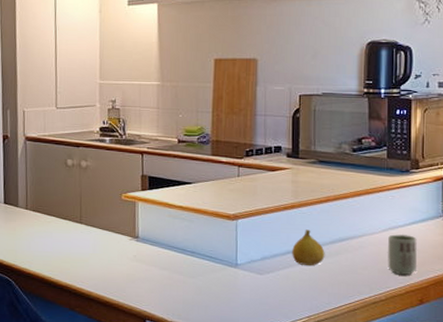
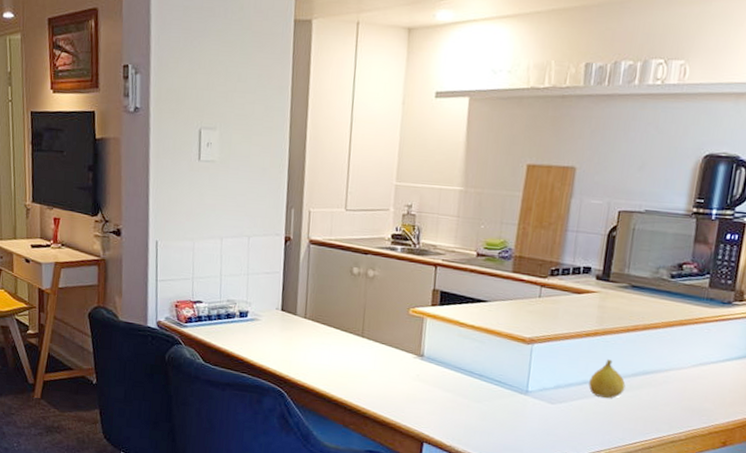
cup: present [387,234,418,275] -> none [692,371,730,415]

